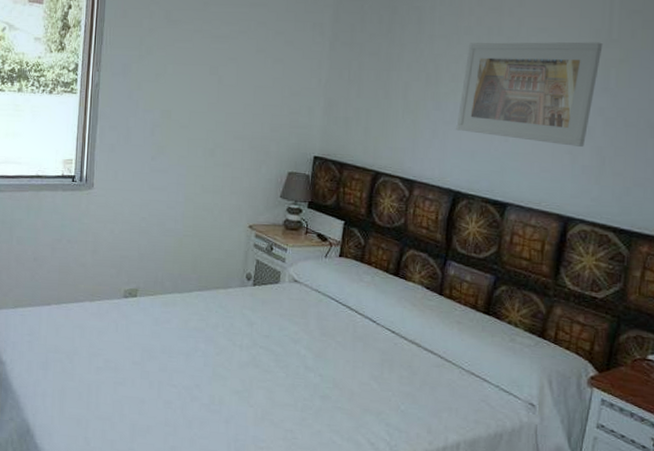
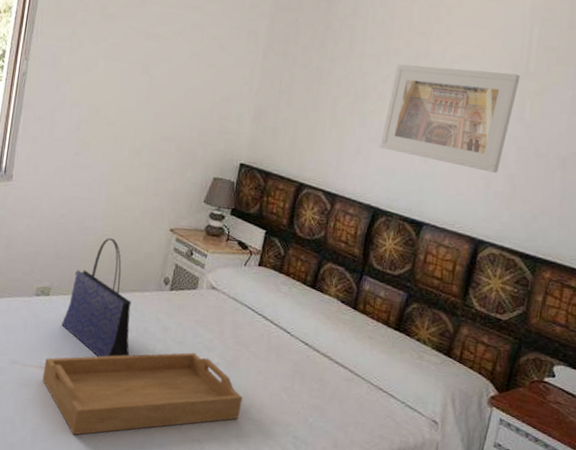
serving tray: none [136,345,332,430] -> present [42,352,243,435]
tote bag: none [151,238,218,354] -> present [62,238,132,358]

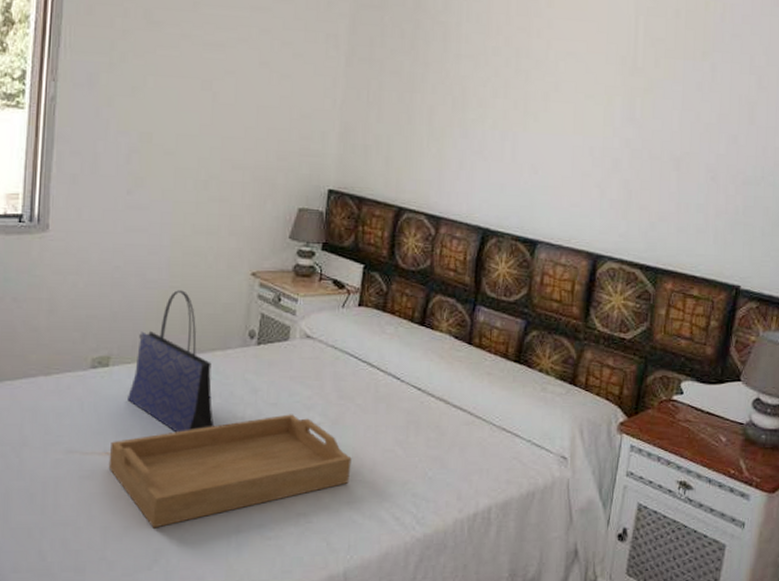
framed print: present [380,64,520,173] -> none [484,65,629,180]

